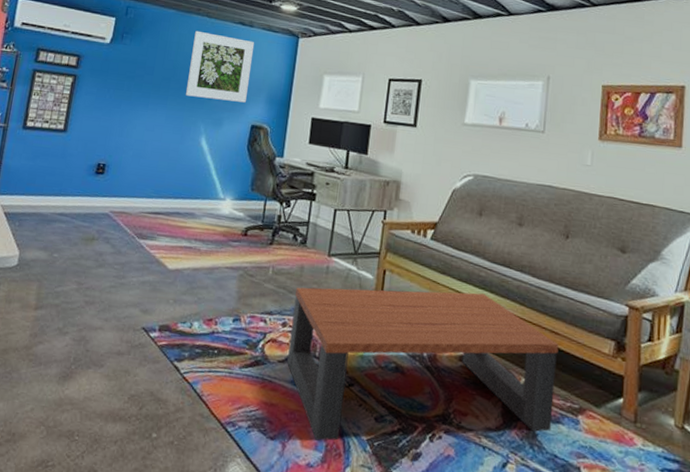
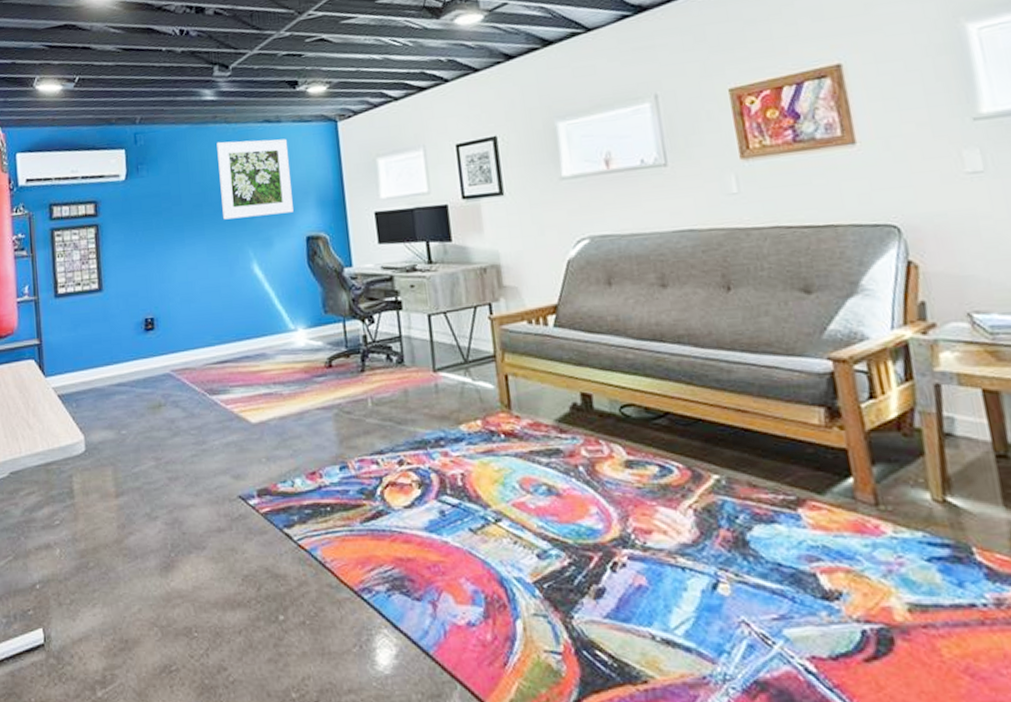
coffee table: present [287,287,559,441] -> none [404,380,766,593]

